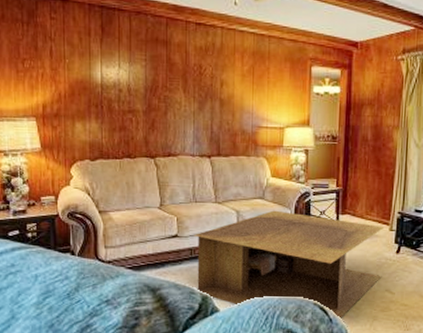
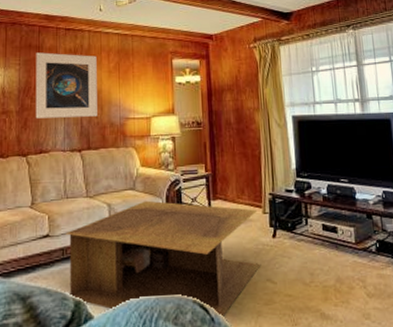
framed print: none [163,48,230,122] -> present [35,52,97,119]

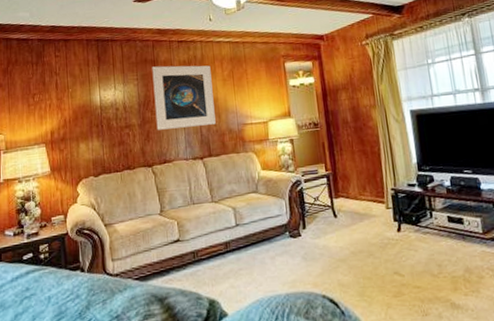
coffee table: present [65,200,261,318] -> none [195,202,388,311]

